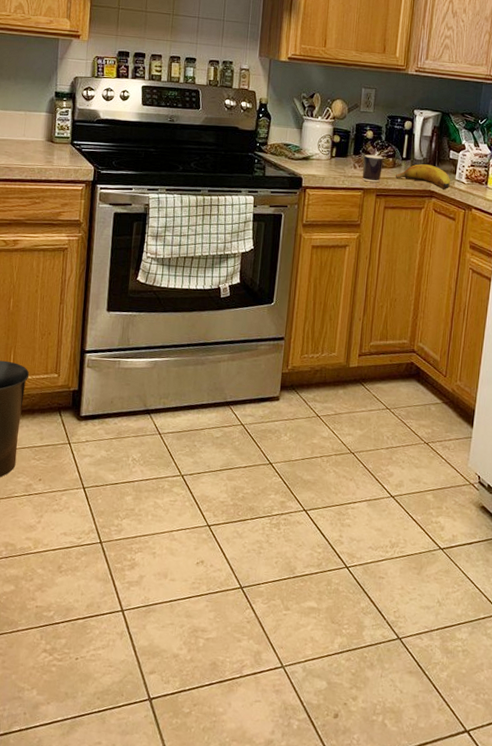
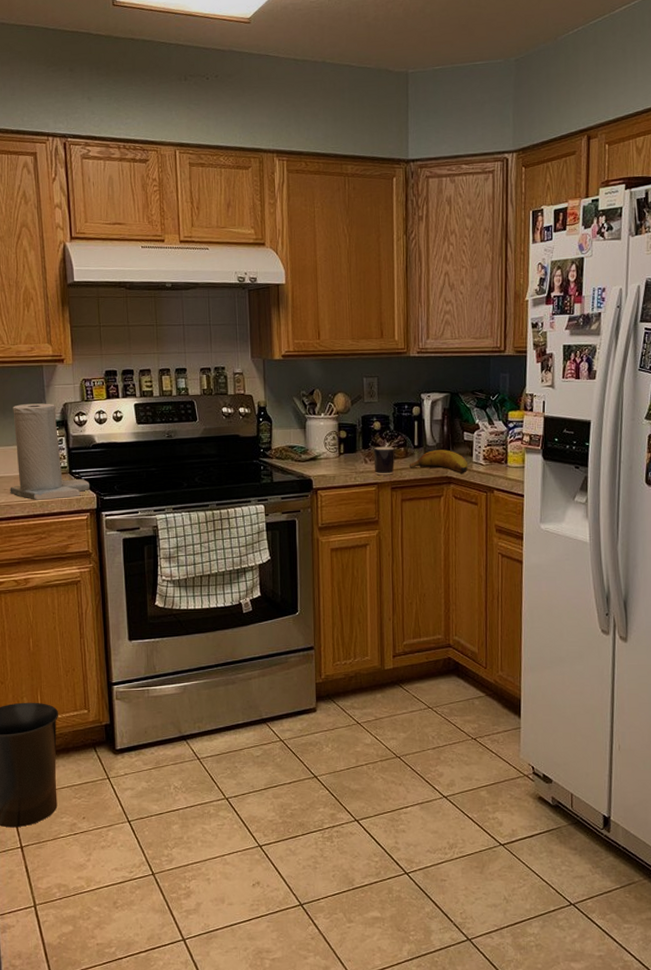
paper towel: none [11,72,90,168] -> present [10,403,91,500]

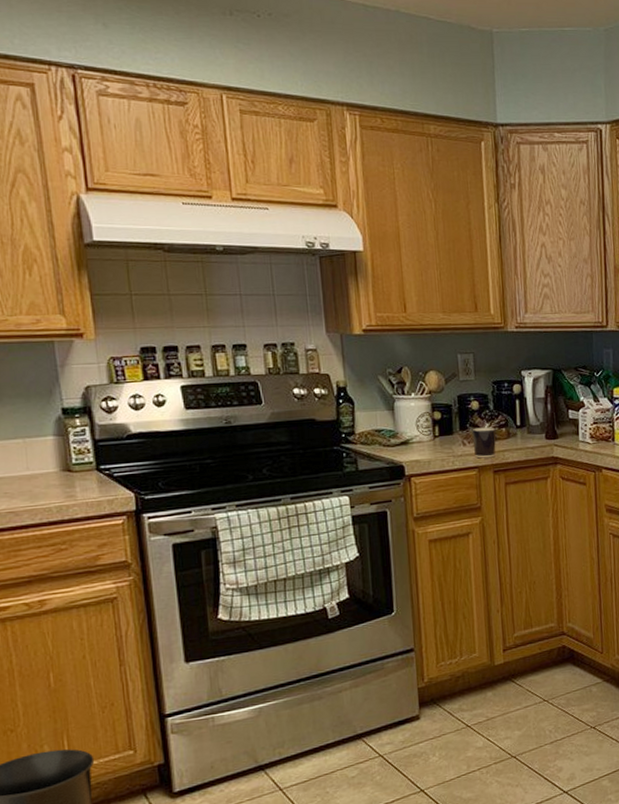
paper towel: present [10,403,91,500] -> none [13,386,126,505]
fruit: present [409,449,469,474] -> none [511,429,575,453]

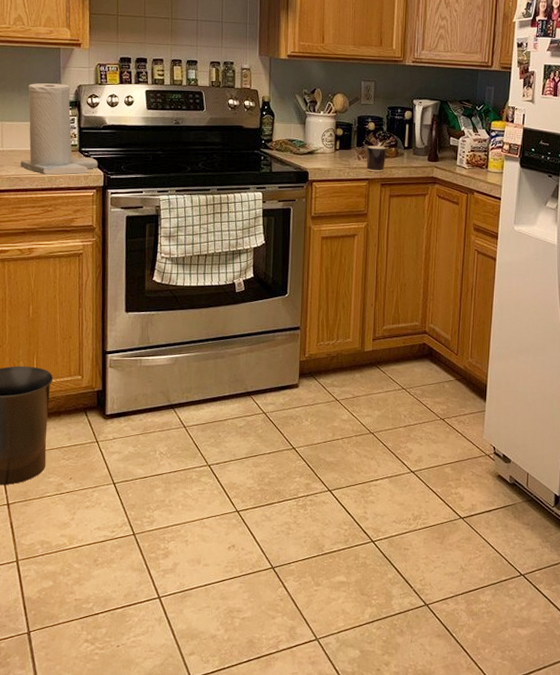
paper towel: none [13,386,126,505] -> present [20,83,99,175]

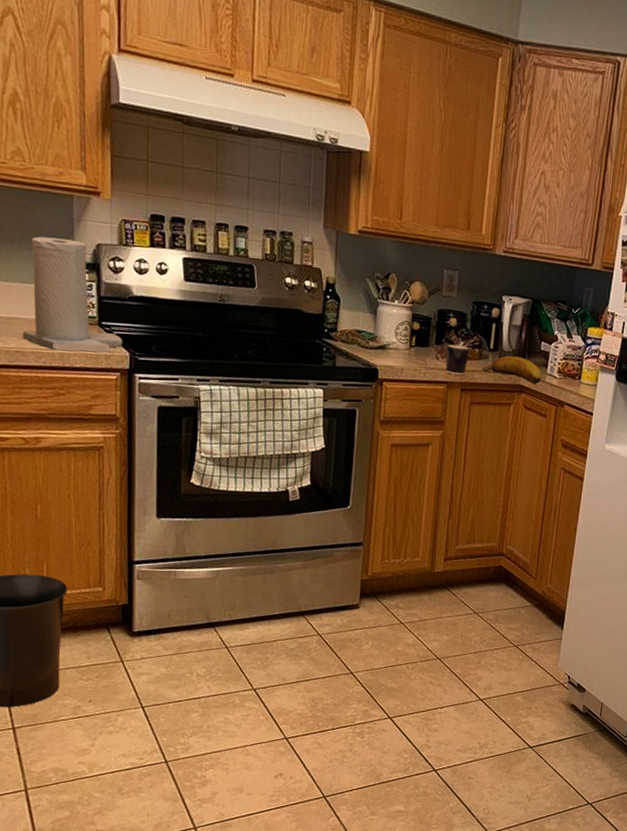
fruit: none [398,152,453,175] -> present [481,356,542,384]

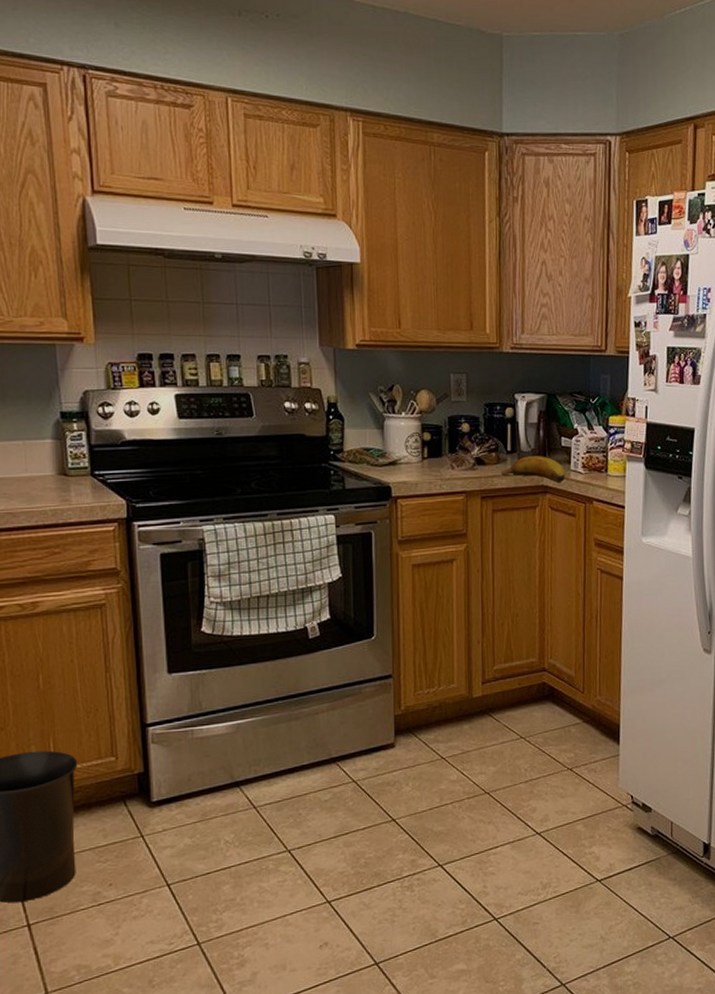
paper towel: present [22,236,123,354] -> none [11,390,119,507]
mug: present [445,344,470,376] -> none [461,451,486,483]

